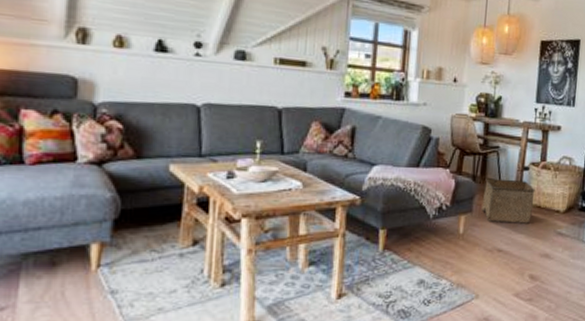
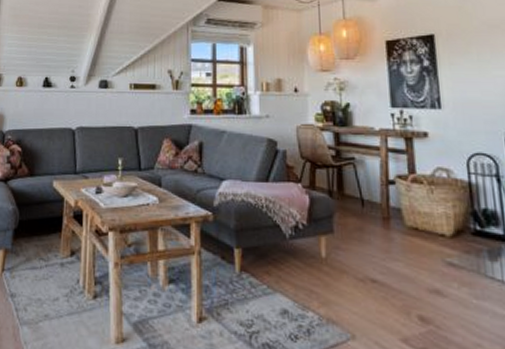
storage bin: present [481,178,535,224] -> none [343,194,408,249]

